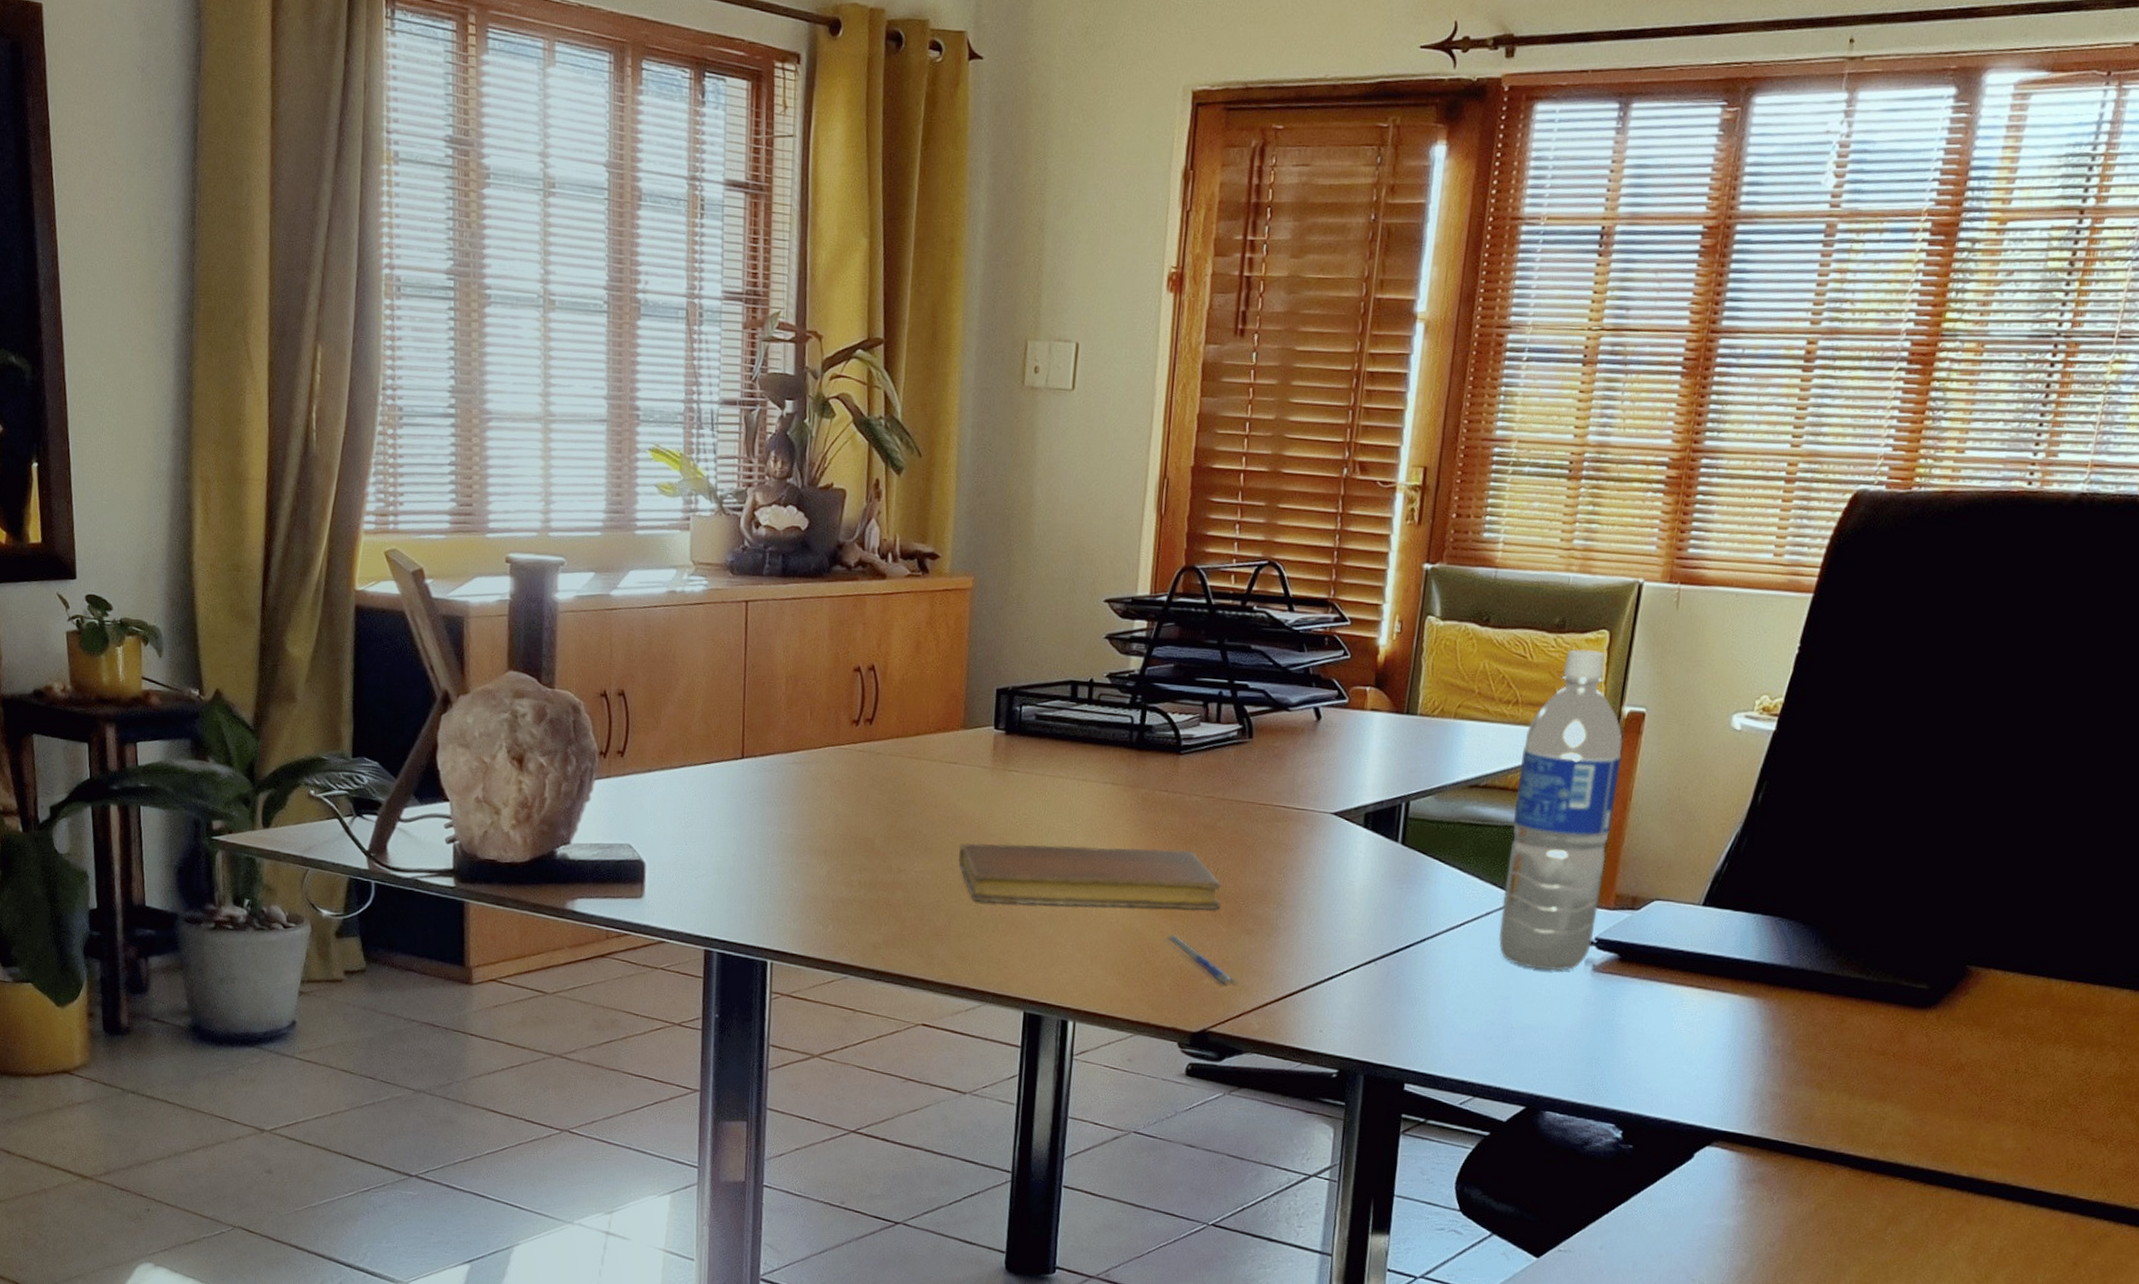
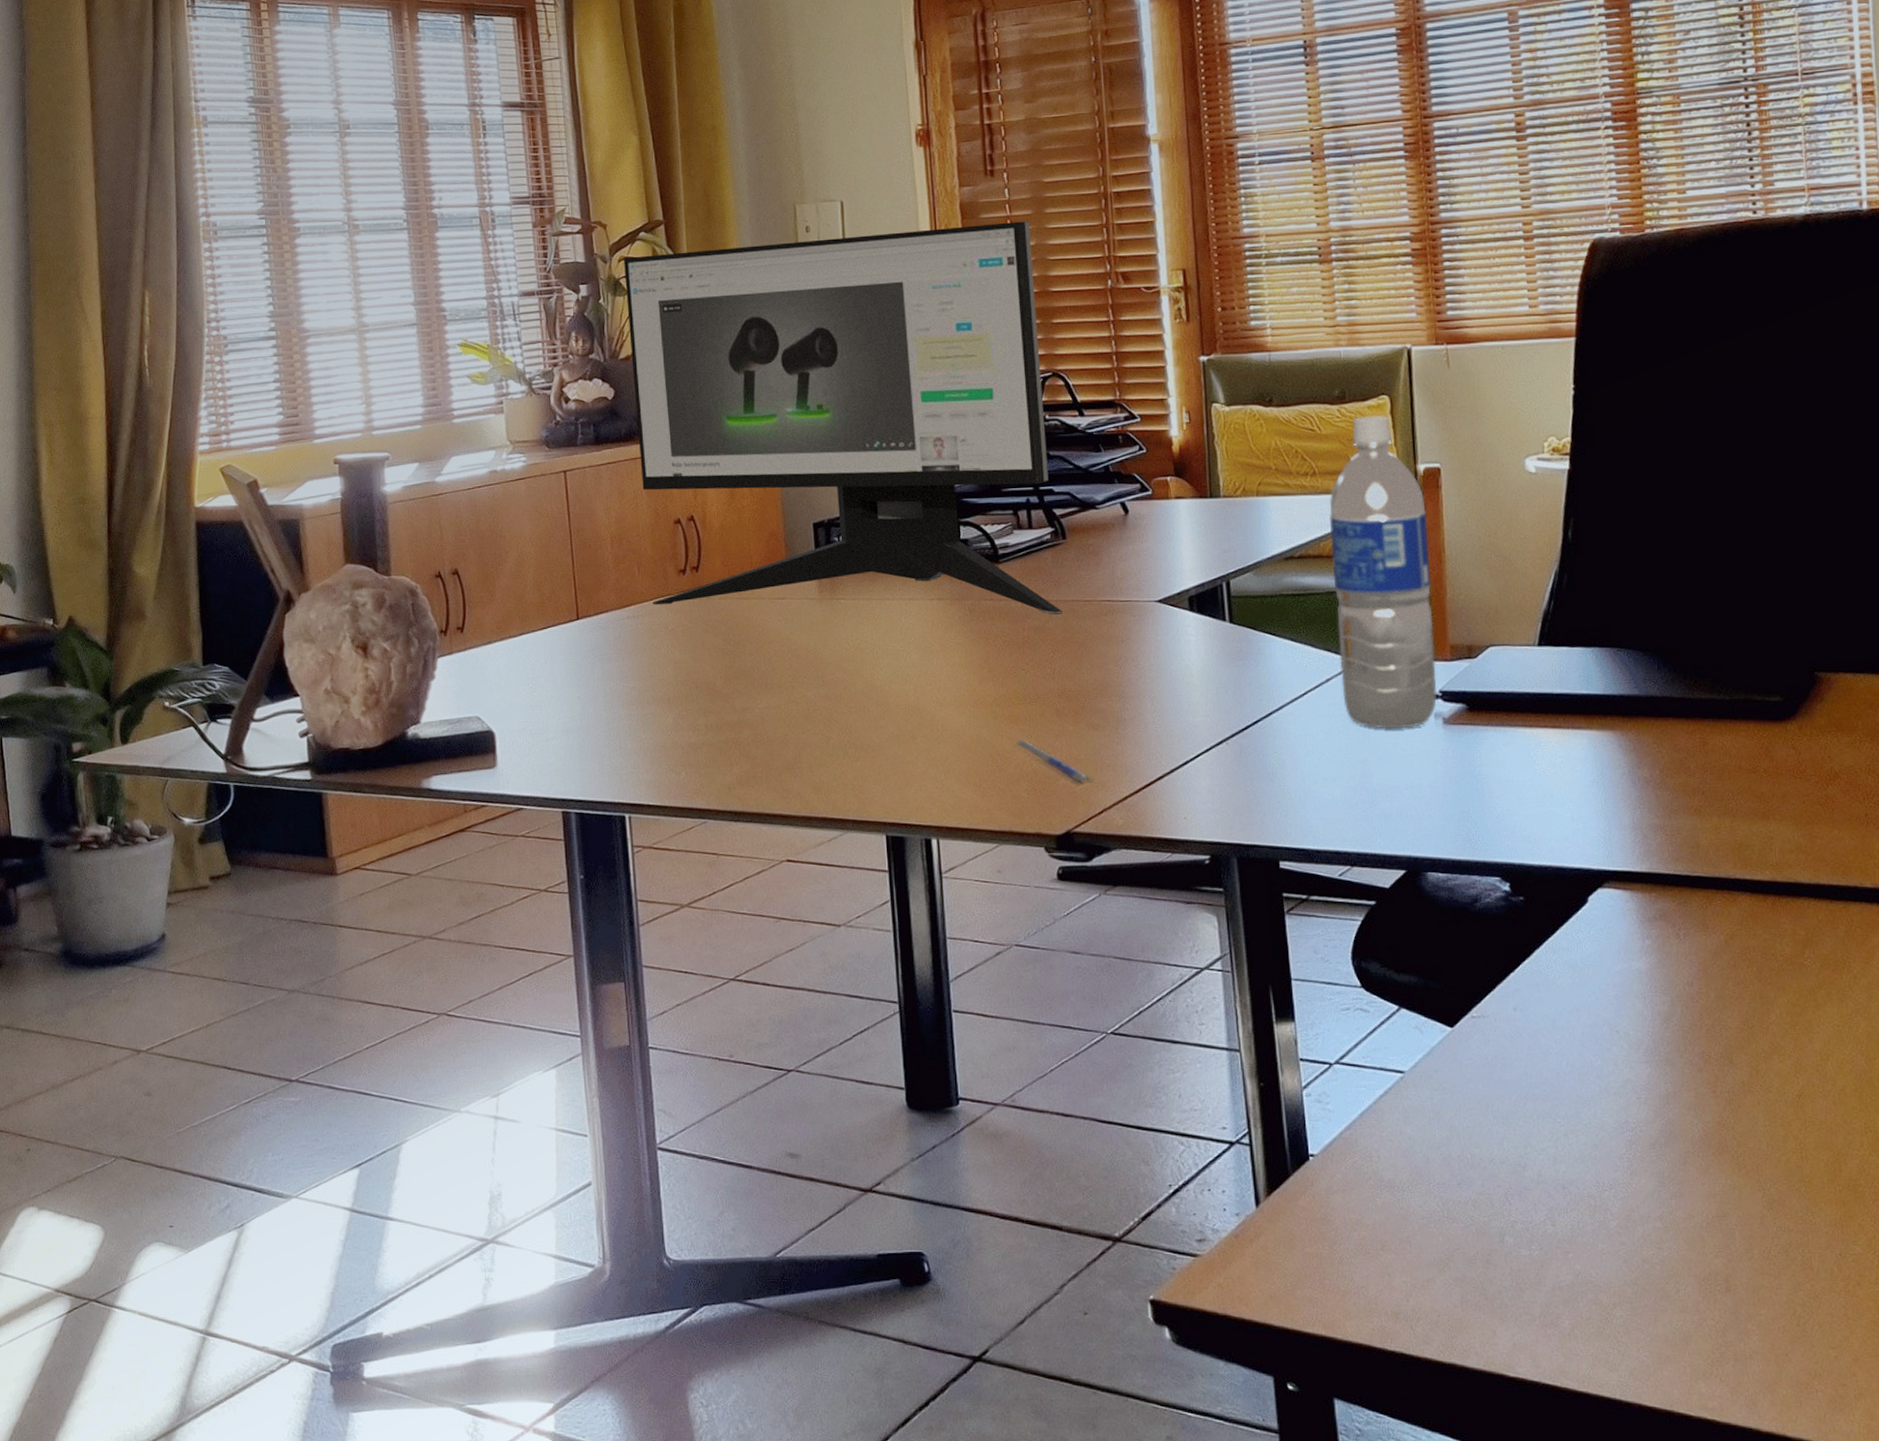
computer monitor: none [821,376,1273,814] -> present [623,221,1063,614]
notebook: present [958,843,1221,911] -> none [799,654,1063,730]

